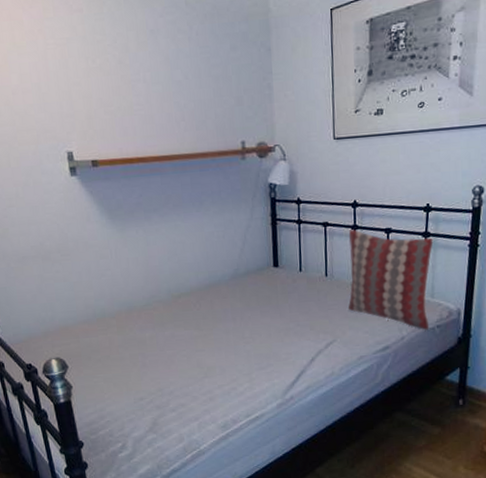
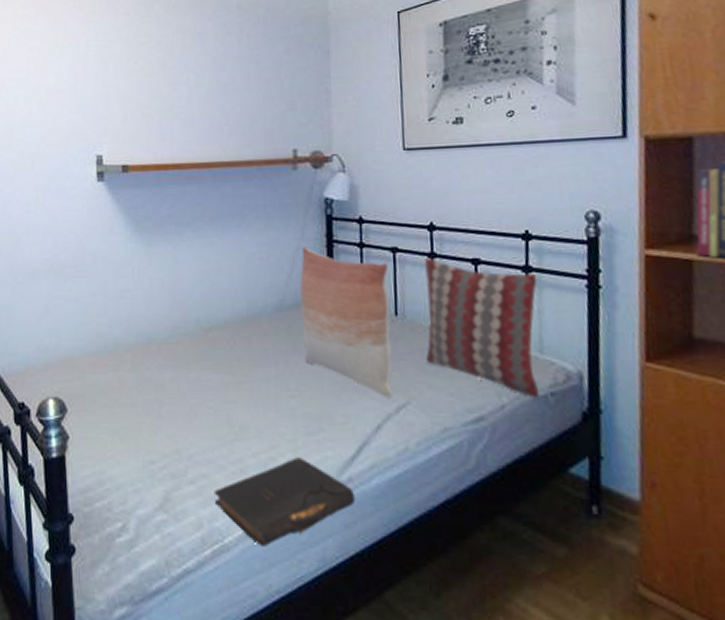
book: none [191,386,296,450] -> present [214,457,356,548]
pillow: none [250,225,324,339] -> present [300,247,394,398]

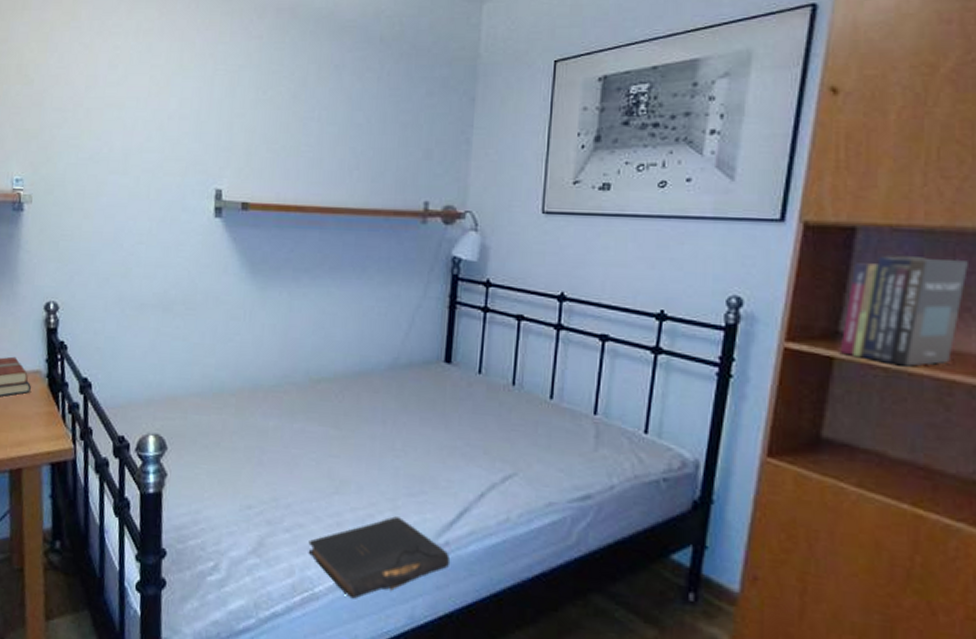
pillow: present [300,247,394,398] -> none [413,305,511,468]
pillow: present [424,258,540,399] -> none [538,329,667,483]

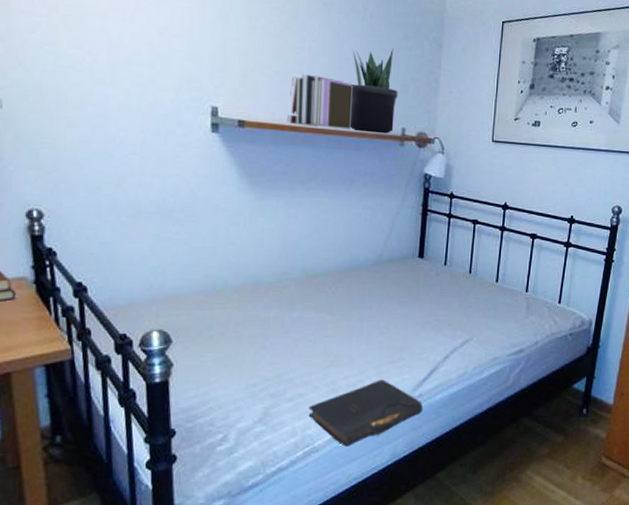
books: none [291,147,366,207] -> present [286,74,353,130]
planter: none [362,108,420,210] -> present [349,48,398,134]

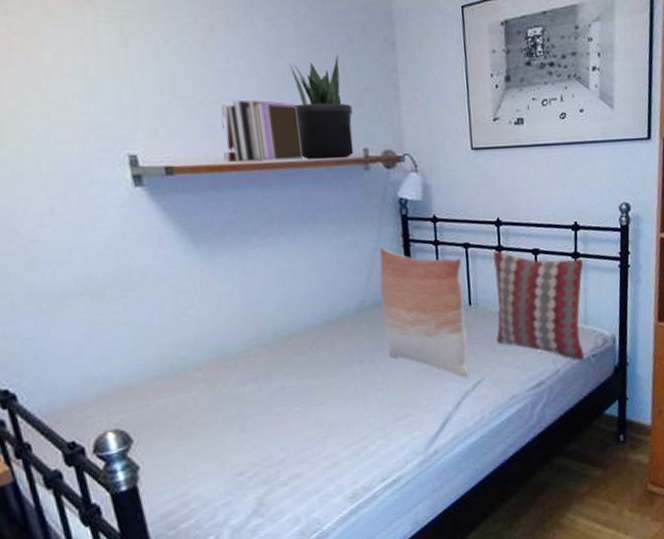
book: present [308,379,424,448] -> none [309,442,442,526]
pillow: none [394,213,468,336] -> present [379,247,470,379]
pillow: none [487,231,574,337] -> present [493,251,585,361]

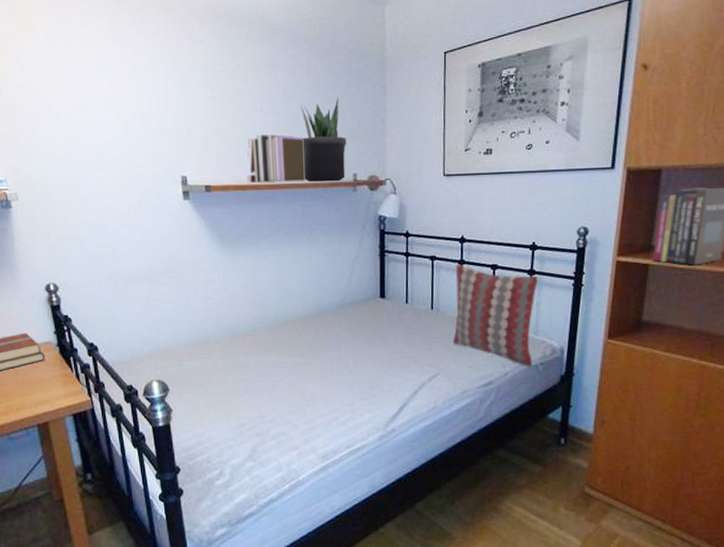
pillow: present [379,247,470,379] -> none [358,256,428,371]

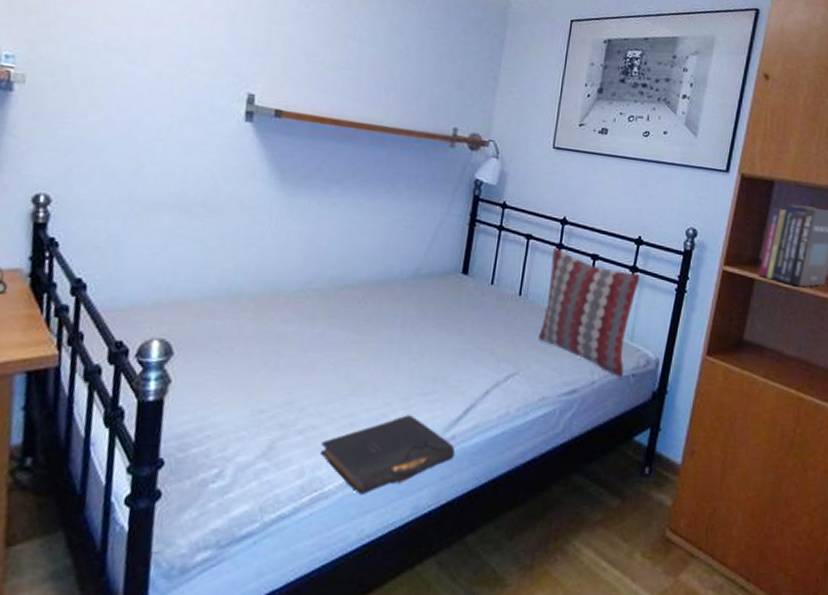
books: present [246,134,305,184] -> none [327,65,404,127]
book: none [291,416,397,481] -> present [321,415,456,496]
planter: present [301,97,347,183] -> none [396,42,452,134]

